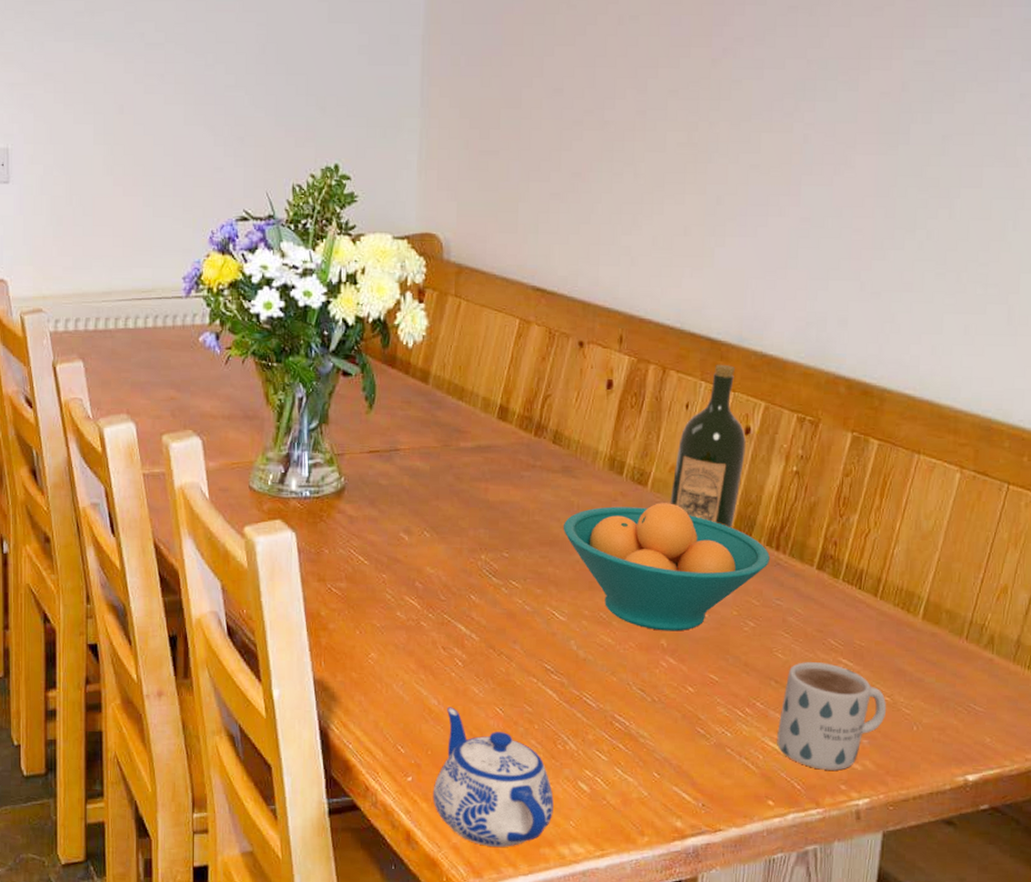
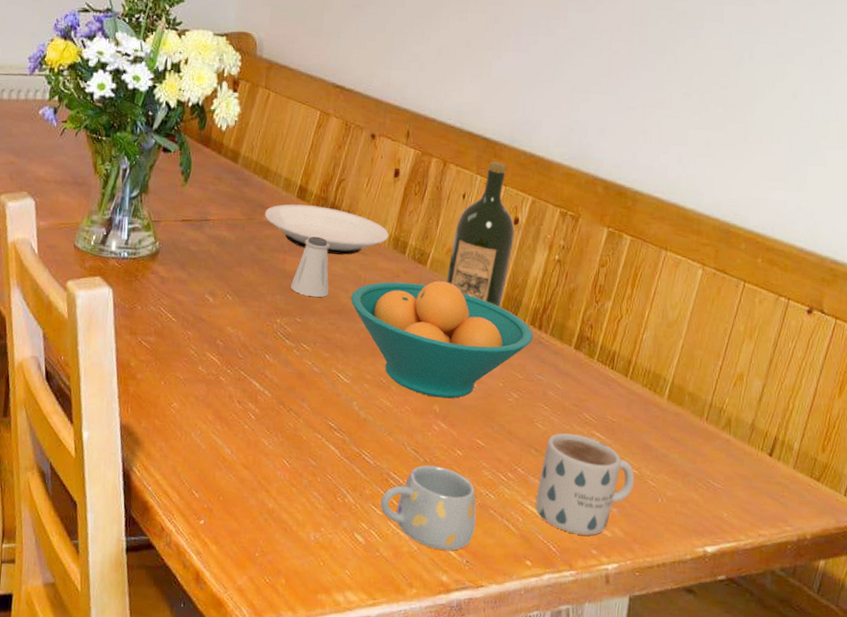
teapot: present [432,707,554,847] -> none [222,456,332,592]
plate: none [462,426,603,480] -> present [265,204,389,255]
saltshaker: none [495,461,538,529] -> present [291,236,329,298]
mug: none [606,704,711,794] -> present [381,465,476,551]

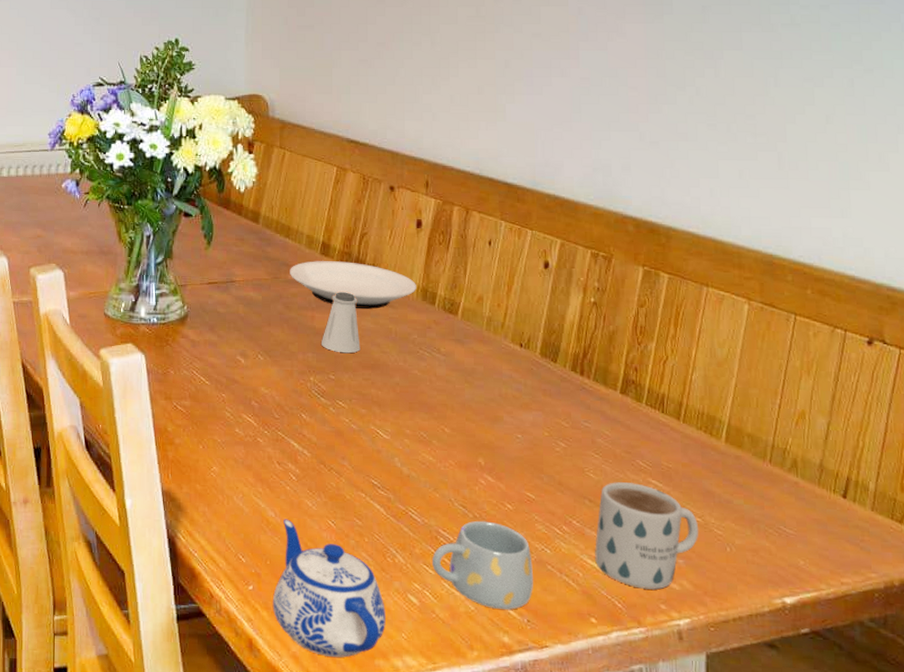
teapot: none [222,456,332,592] -> present [272,519,386,658]
fruit bowl: present [351,281,534,399] -> none [384,330,576,451]
wine bottle: present [446,160,515,307] -> none [479,205,546,354]

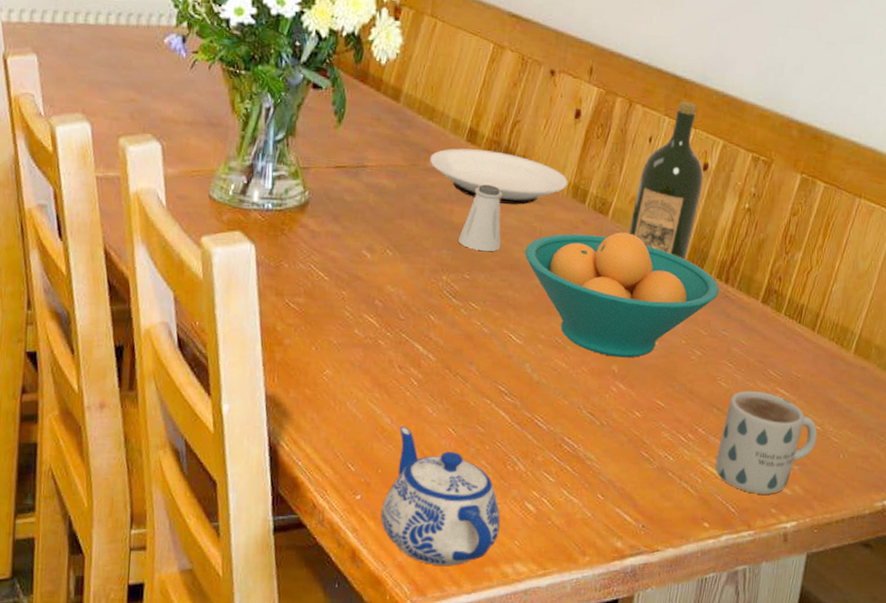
fruit bowl: none [384,330,576,451] -> present [525,232,720,358]
mug: present [432,520,533,610] -> none [553,428,654,516]
wine bottle: none [479,205,546,354] -> present [628,100,704,259]

